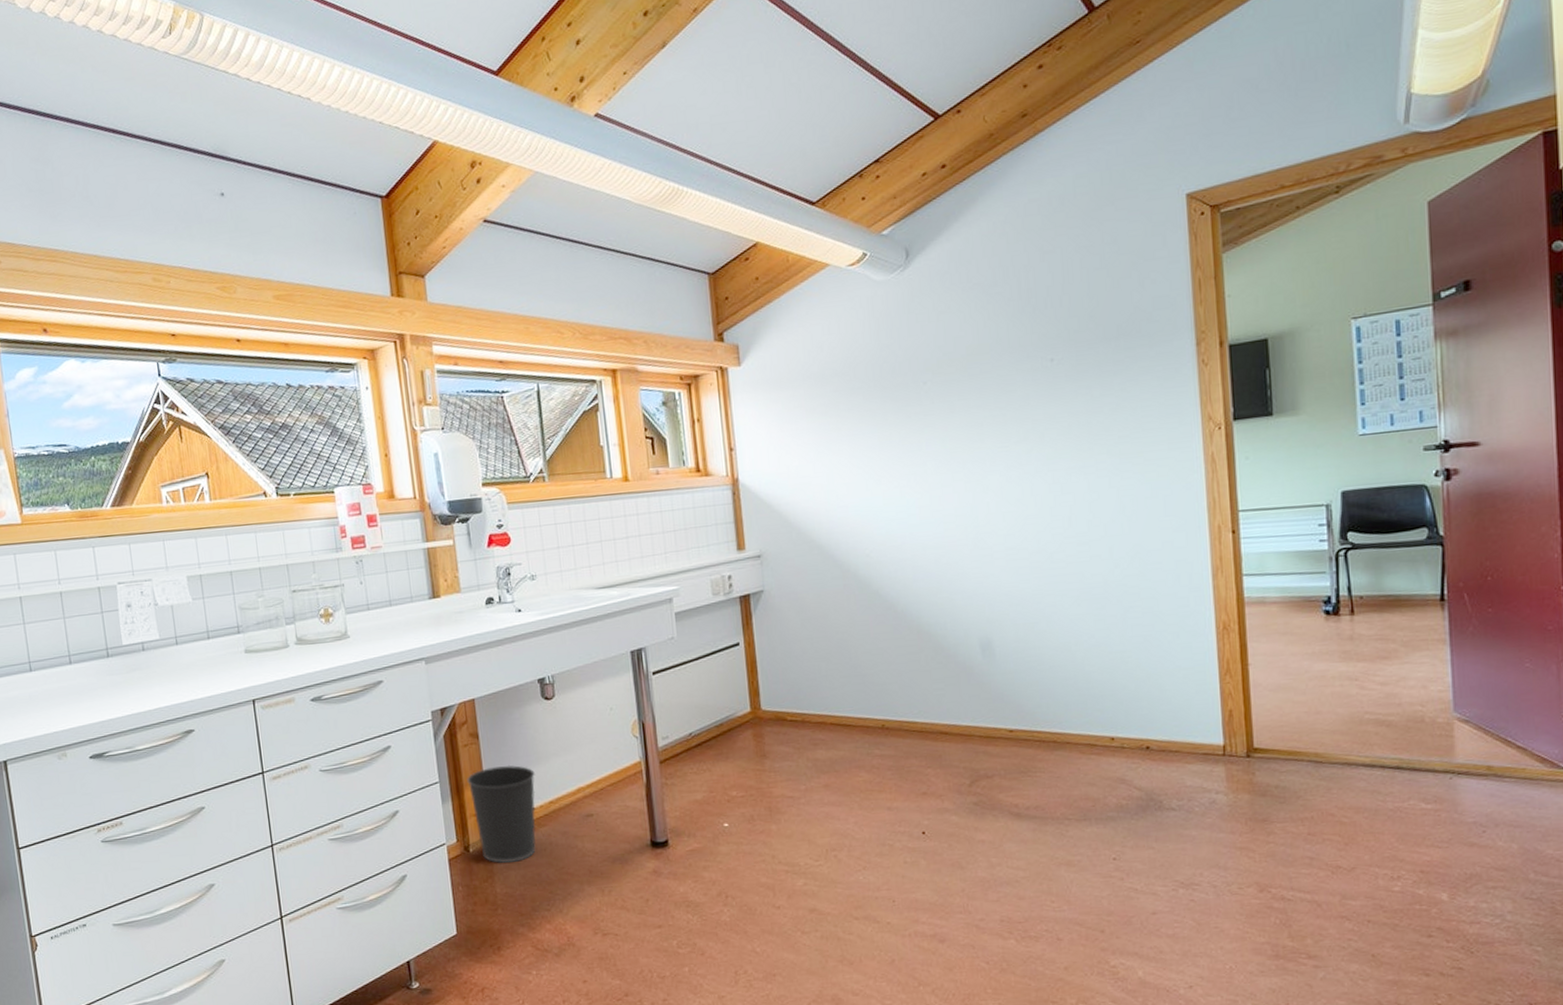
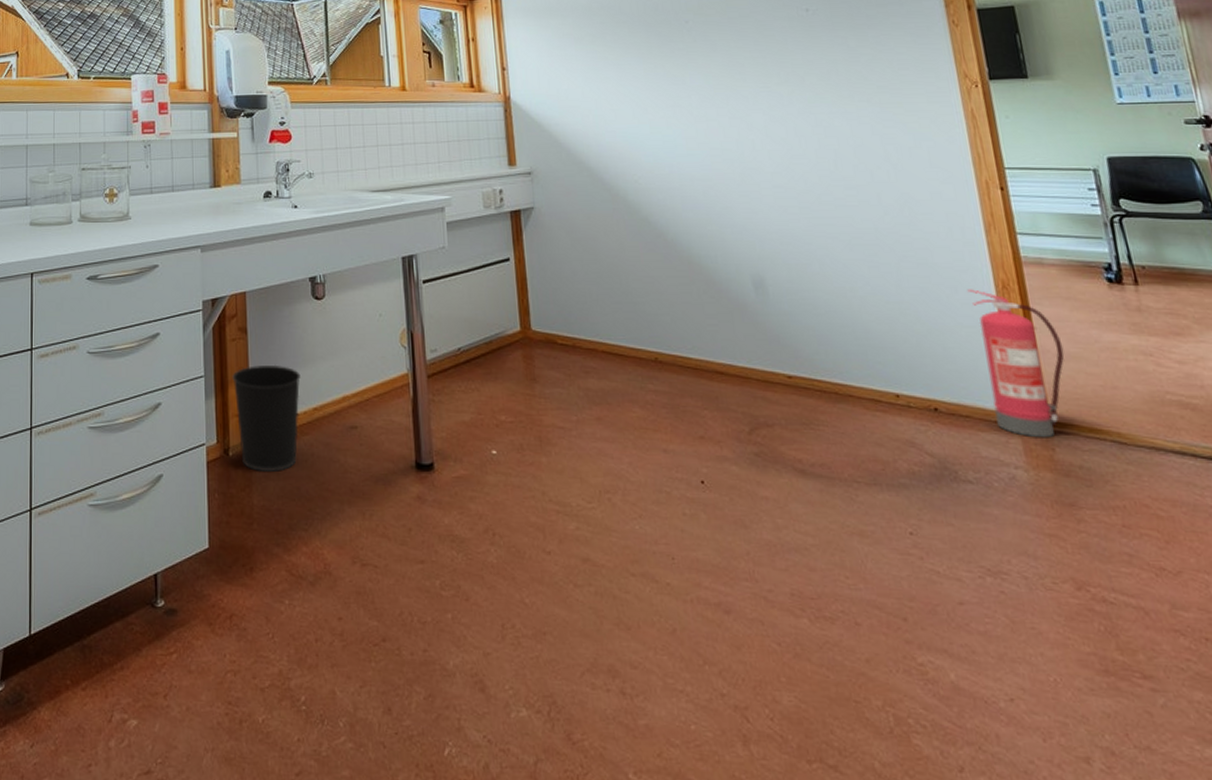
fire extinguisher: none [1189,633,1275,765] -> present [967,289,1065,438]

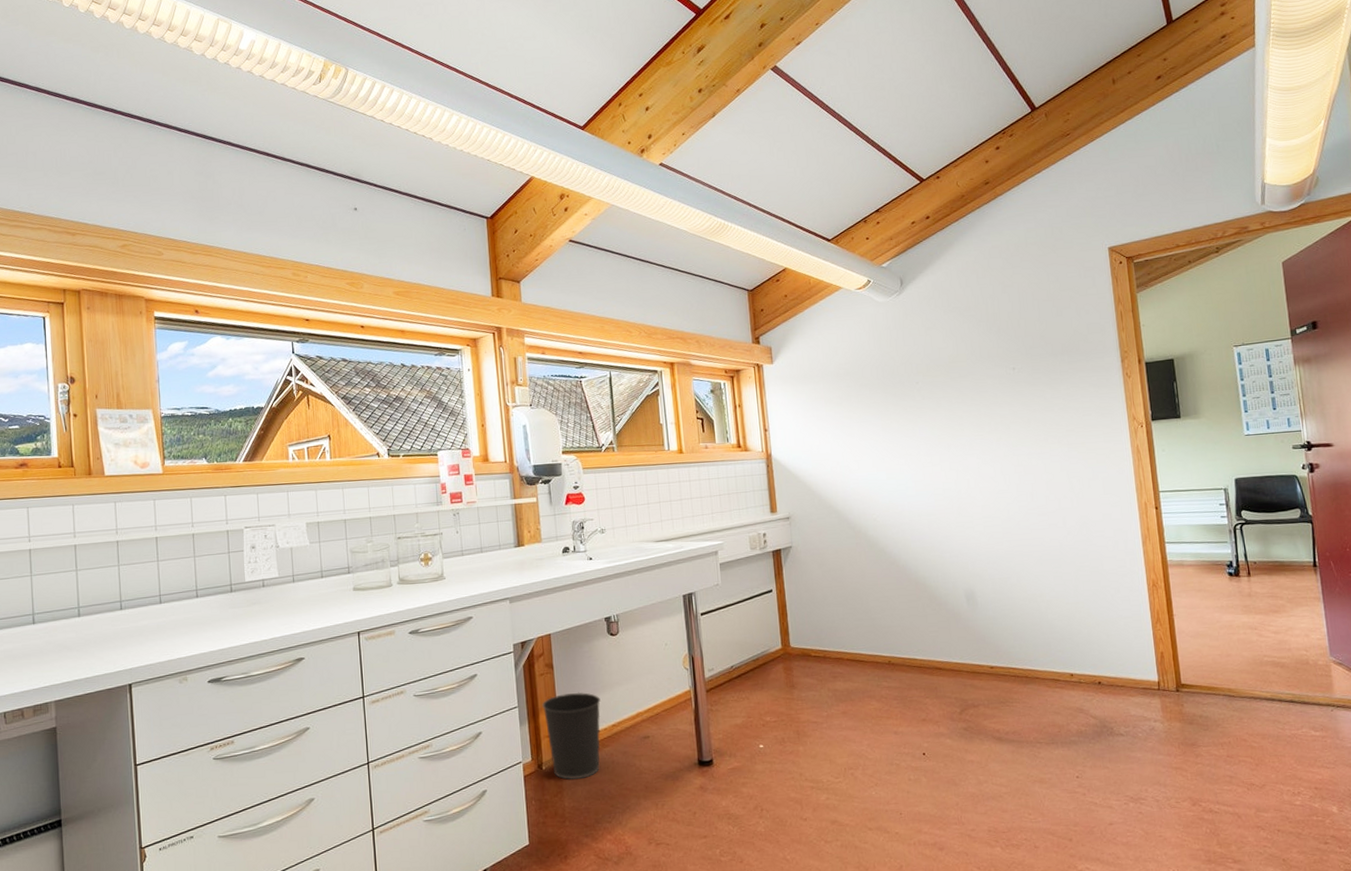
fire extinguisher: present [967,289,1065,438] -> none [1127,588,1195,698]

